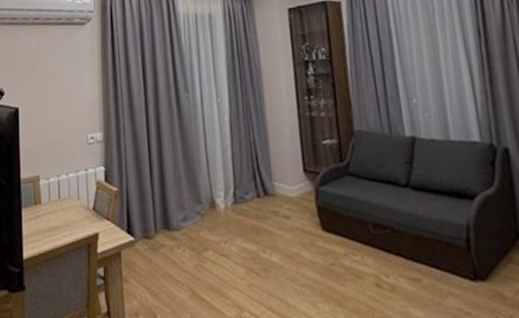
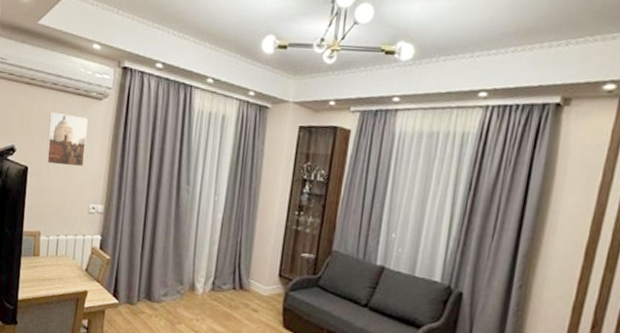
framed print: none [35,45,76,100] -> present [46,111,88,168]

